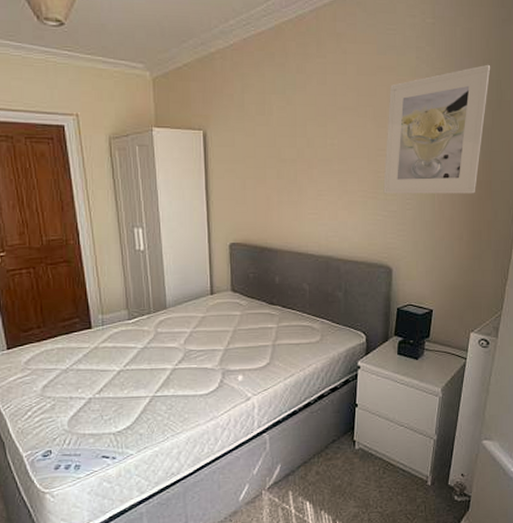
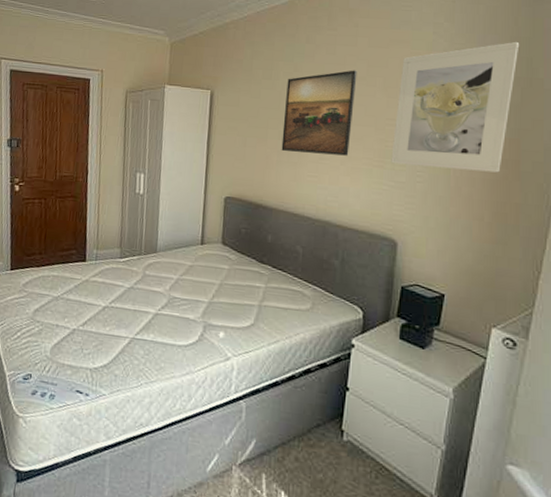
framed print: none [280,100,348,190] -> present [281,70,357,156]

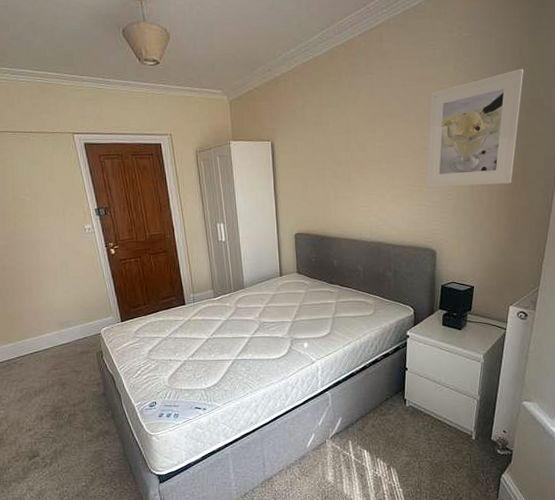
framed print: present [281,70,357,156] -> none [336,108,394,187]

